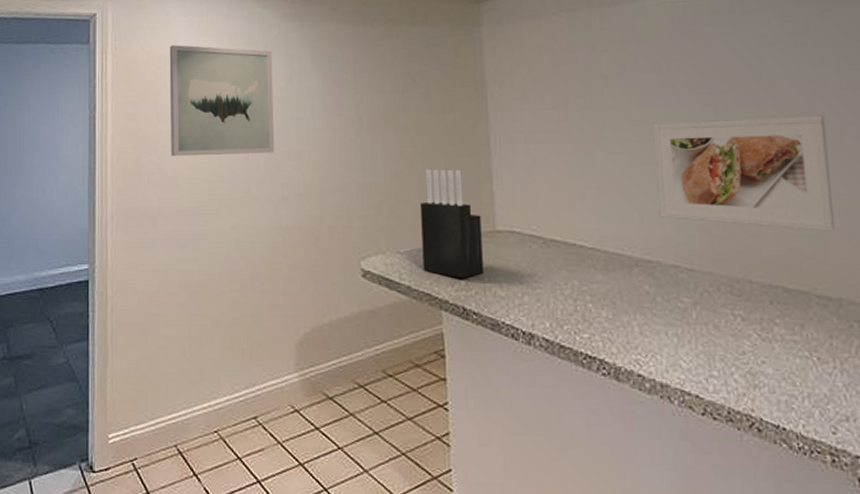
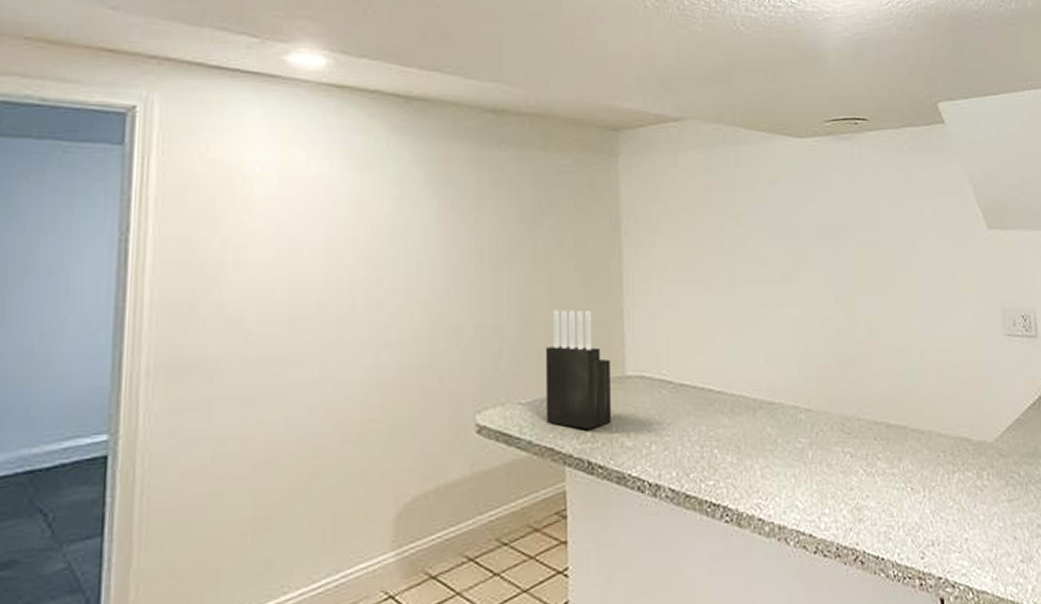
wall art: present [169,45,274,157] -> none [237,154,378,293]
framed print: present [652,115,836,232] -> none [779,260,929,369]

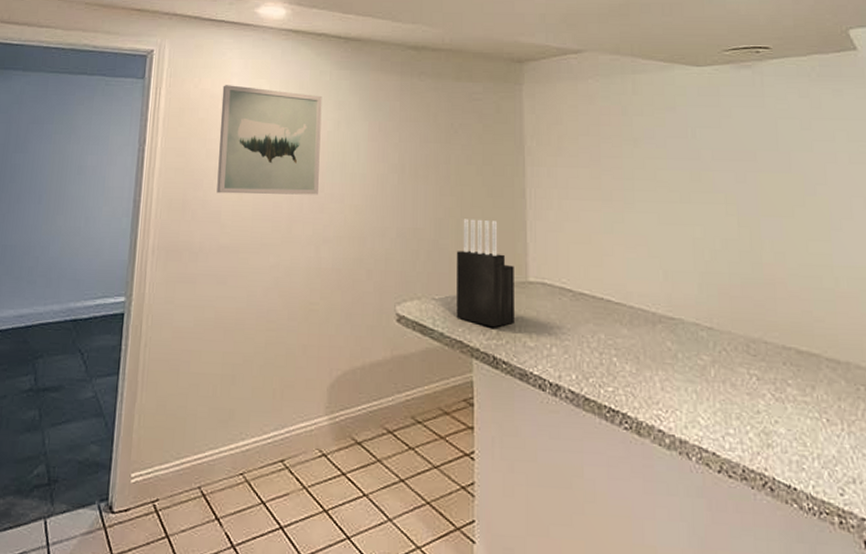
wall art: none [237,154,378,293] -> present [216,85,322,195]

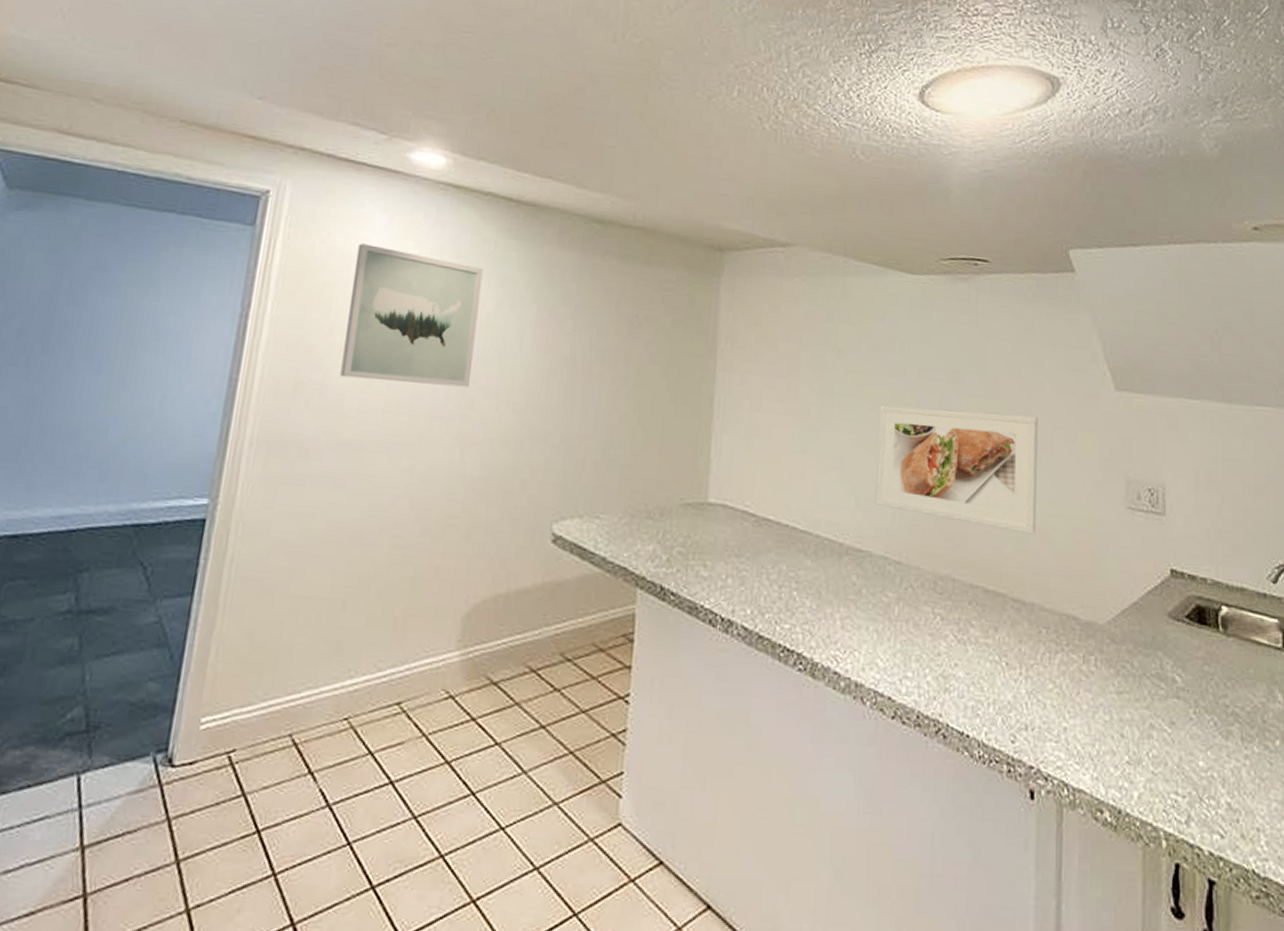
knife block: present [456,219,514,328] -> none [622,426,694,554]
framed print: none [678,185,844,297] -> present [875,405,1038,535]

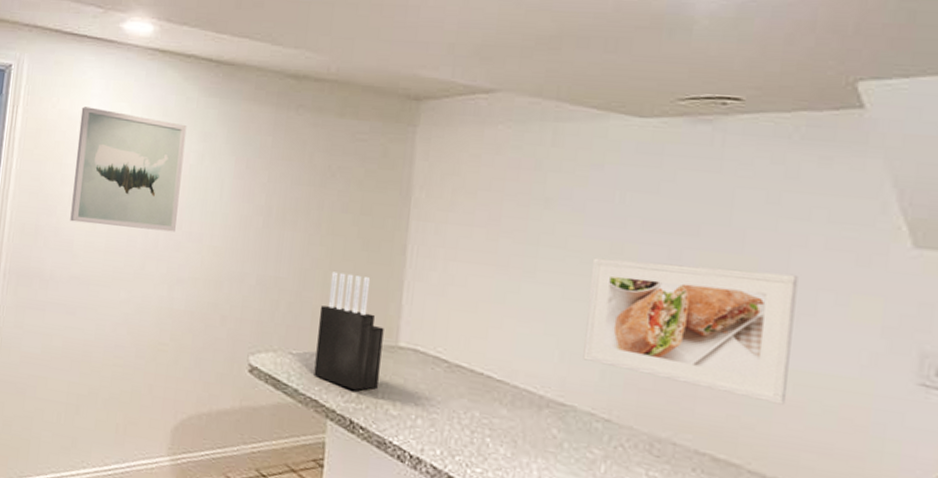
knife block: none [622,426,694,554] -> present [314,272,384,391]

